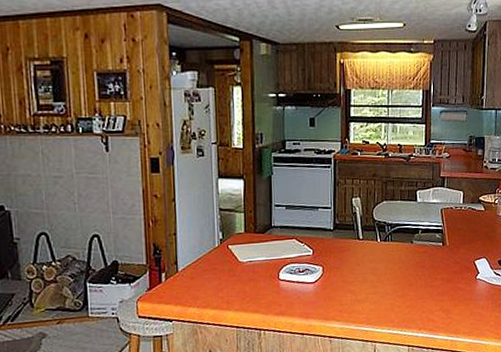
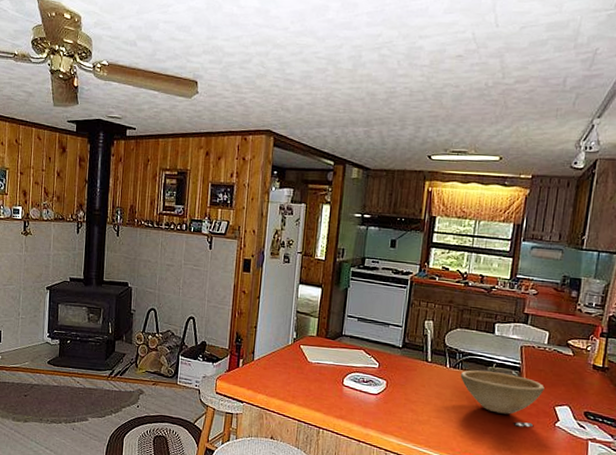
bowl: none [391,237,464,287] -> present [460,370,545,427]

